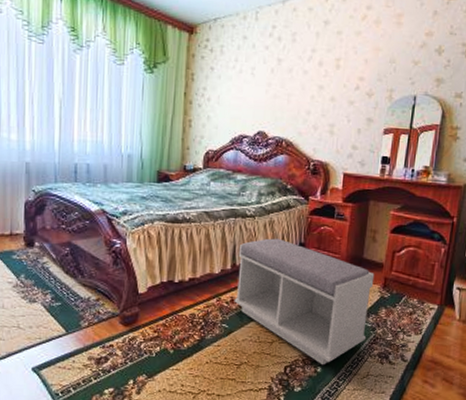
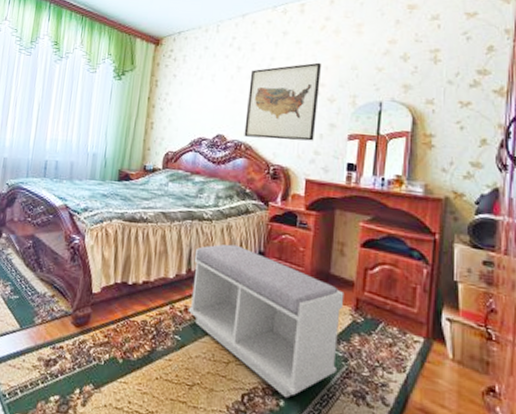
wall art: none [285,55,362,136] -> present [244,62,322,141]

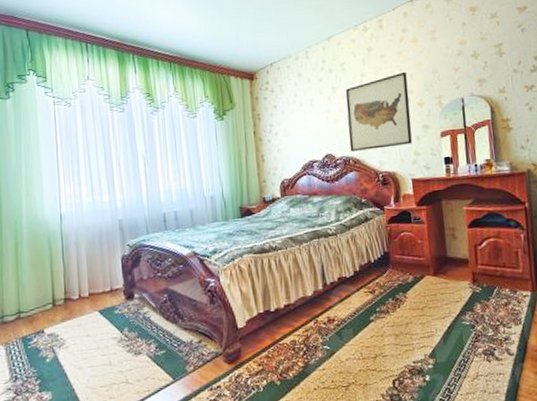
bench: present [188,244,344,399] -> none [326,251,467,373]

